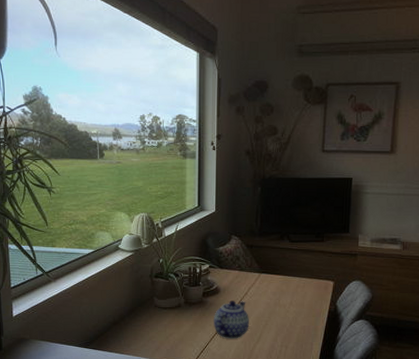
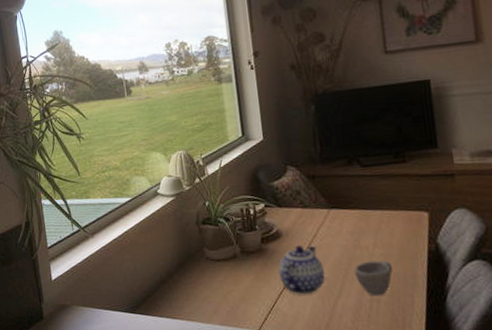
cup: none [272,316,301,343] -> present [354,260,393,297]

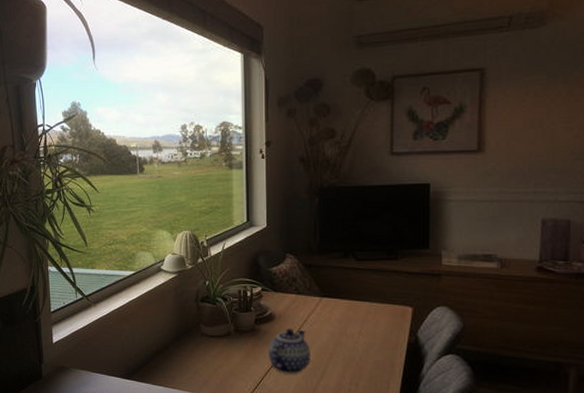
cup: present [354,260,393,297] -> none [339,348,373,380]

